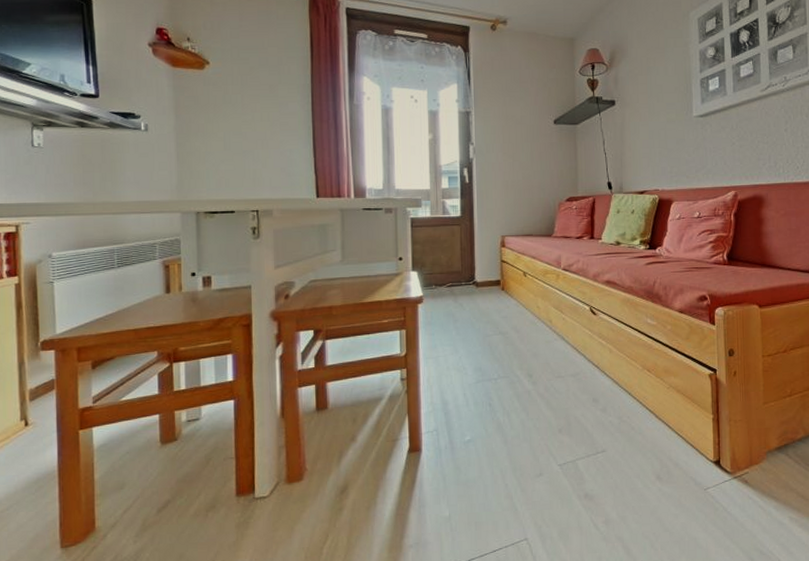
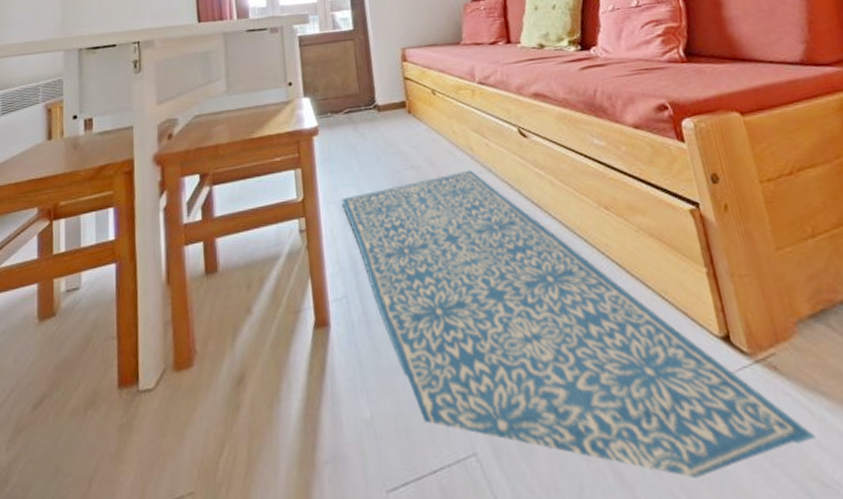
rug: none [438,337,763,551] -> present [341,170,816,478]

